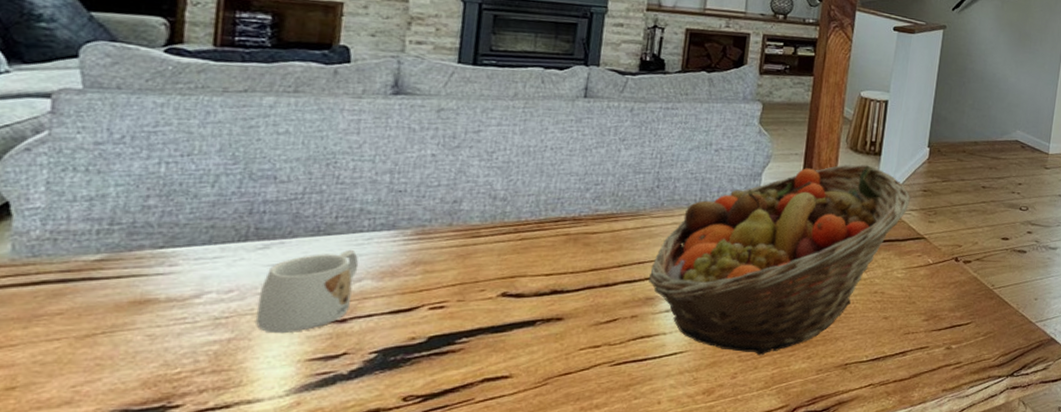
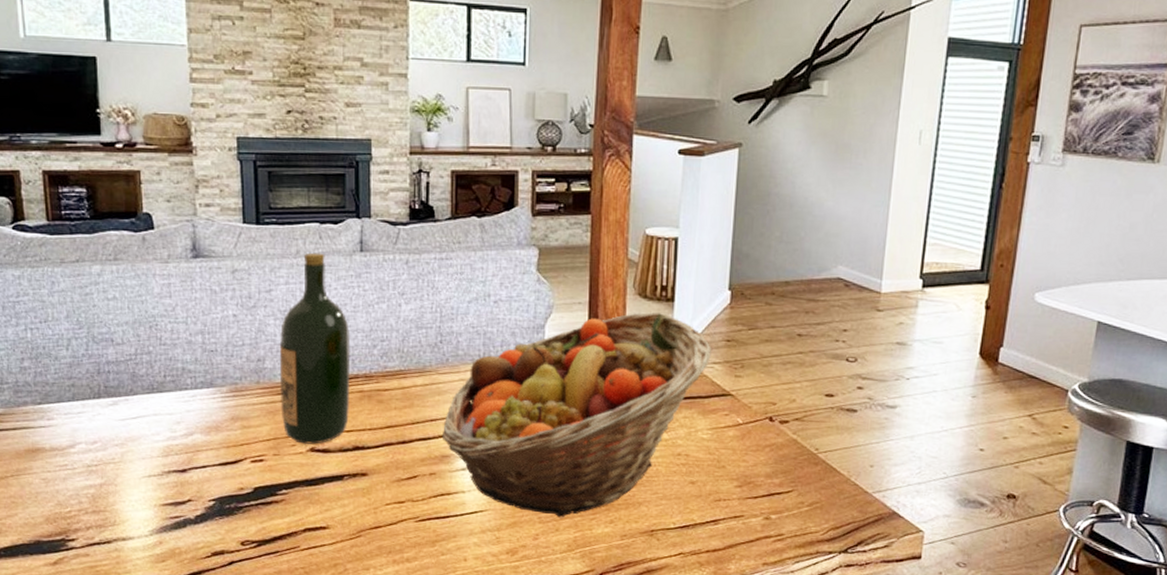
mug: present [255,249,359,334] -> none [116,405,189,481]
wine bottle: none [473,96,563,289] -> present [279,252,351,444]

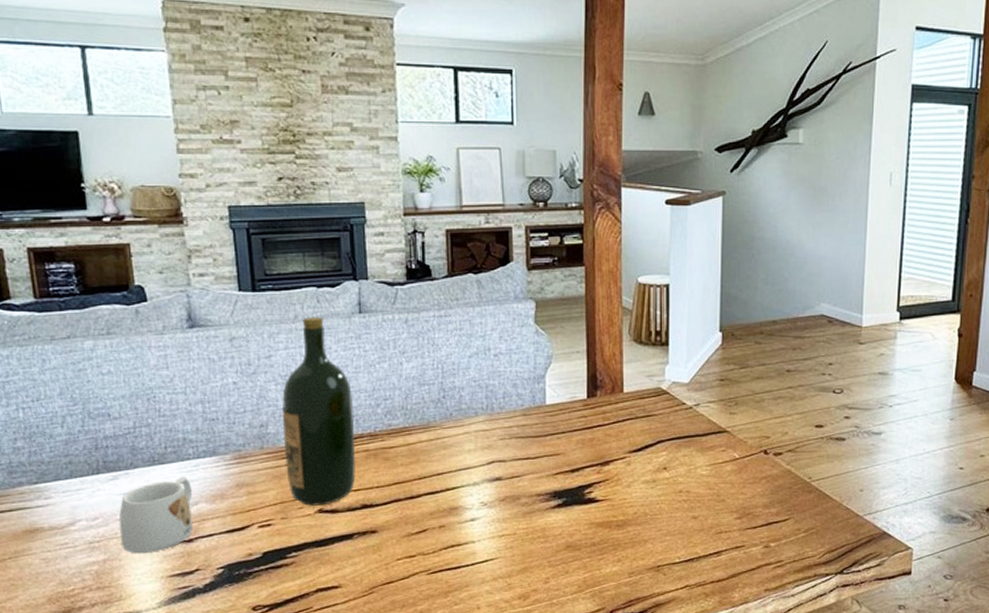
mug: none [116,405,189,481] -> present [119,476,193,554]
fruit basket: present [441,312,713,518] -> none [449,357,707,561]

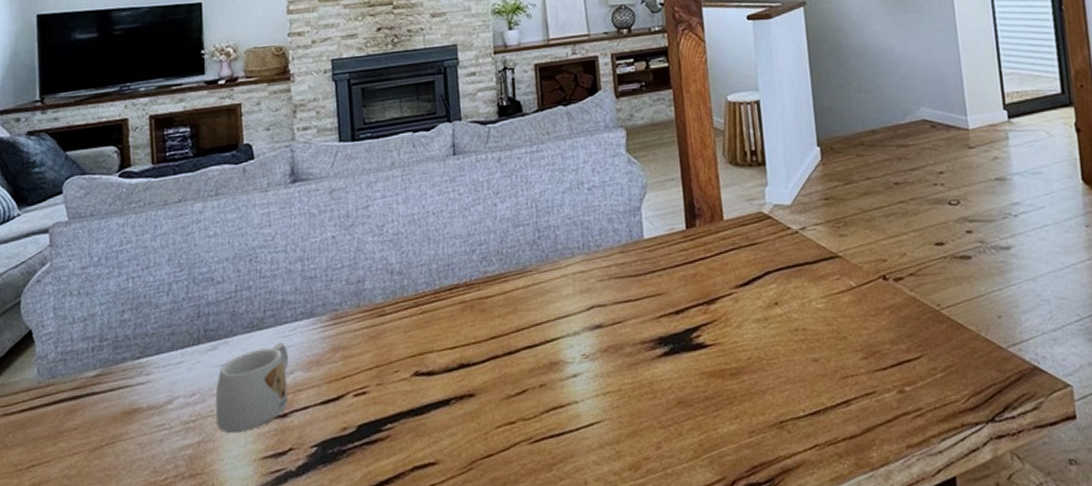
wine bottle: present [281,316,356,506] -> none [378,161,452,369]

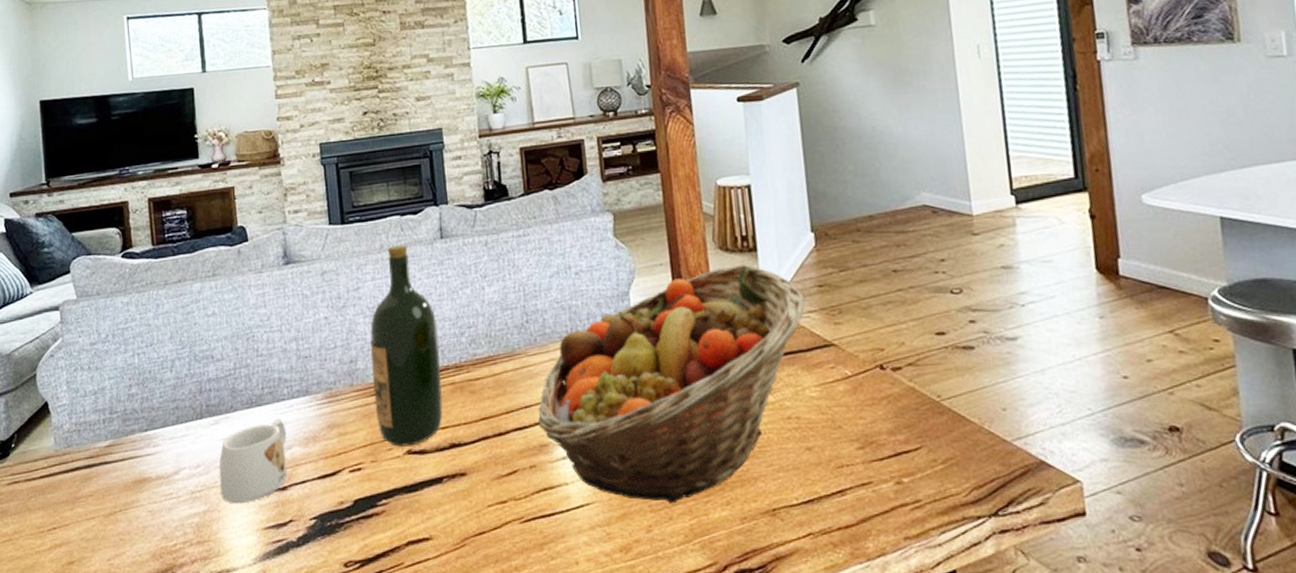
wine bottle: none [378,161,452,369] -> present [369,244,443,447]
fruit basket: none [548,179,812,420] -> present [537,265,806,504]

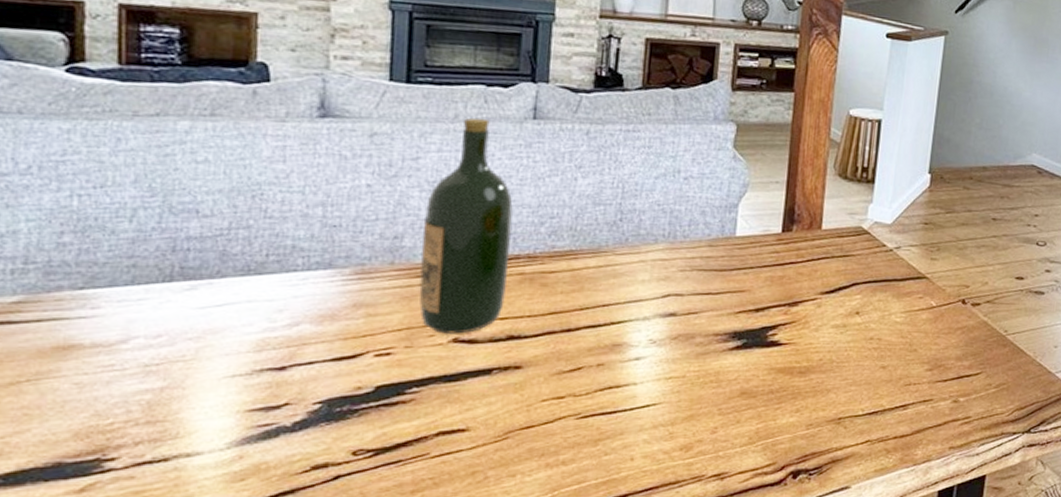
mug: present [219,418,287,504] -> none [187,290,295,382]
fruit basket: present [537,265,806,504] -> none [614,193,911,409]

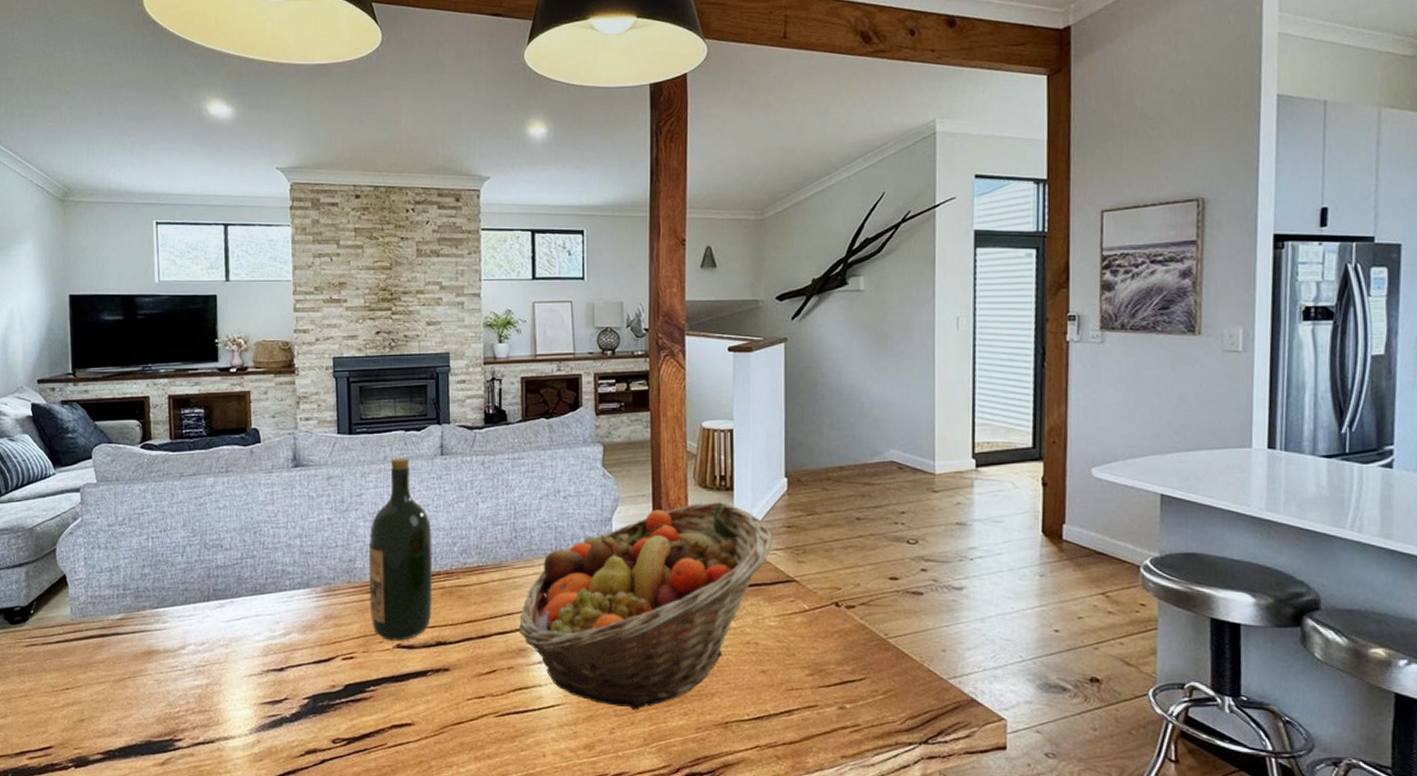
fruit basket: none [614,193,911,409] -> present [518,502,774,711]

